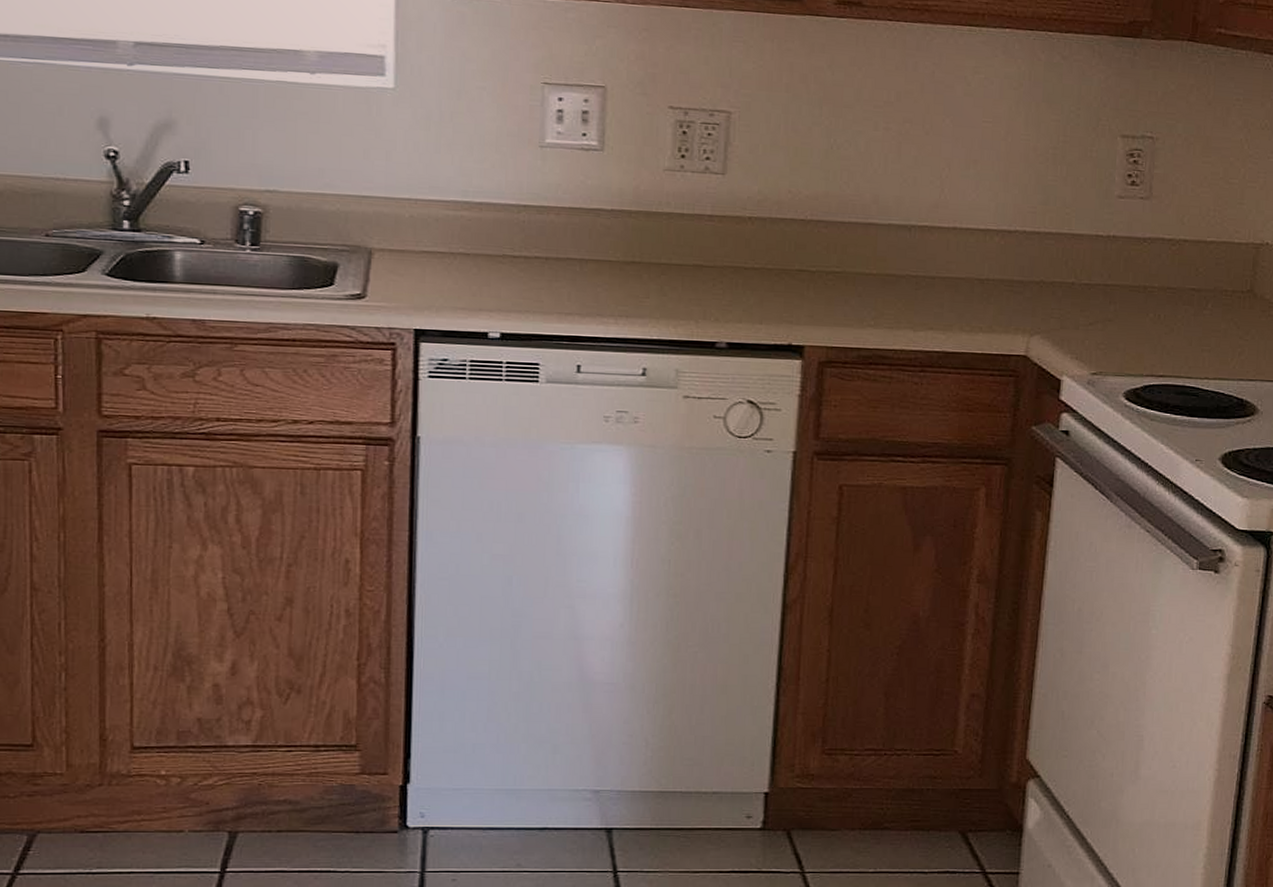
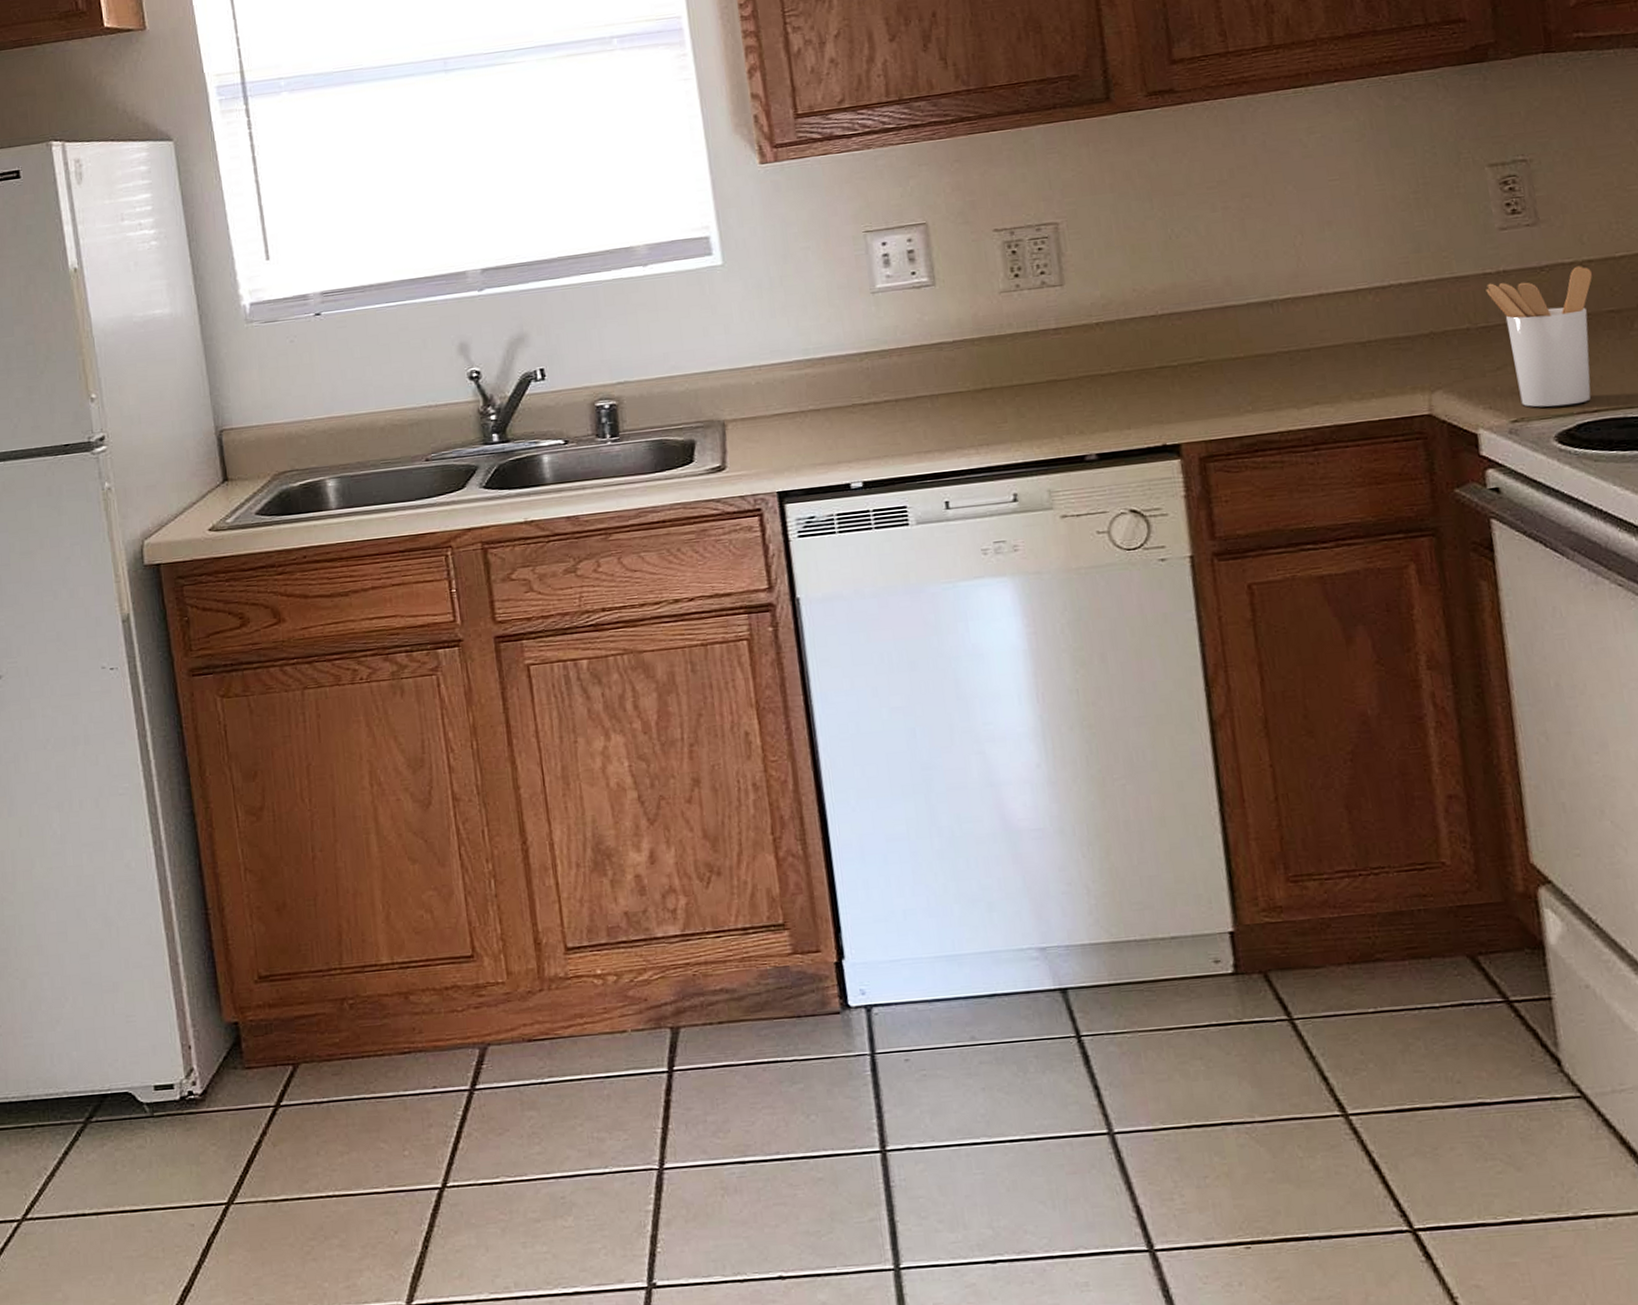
utensil holder: none [1095,243,1184,368] -> present [1486,266,1592,408]

